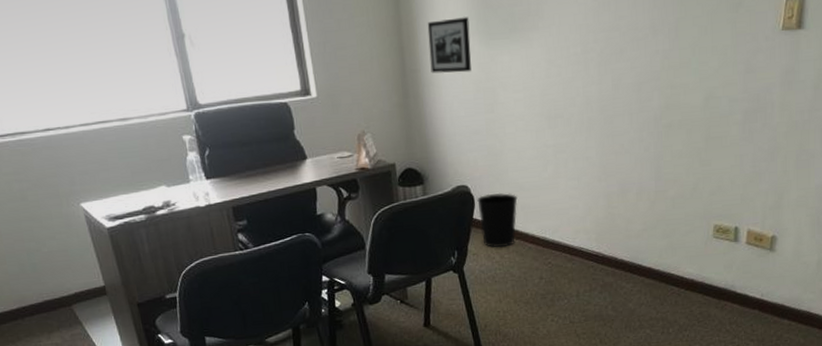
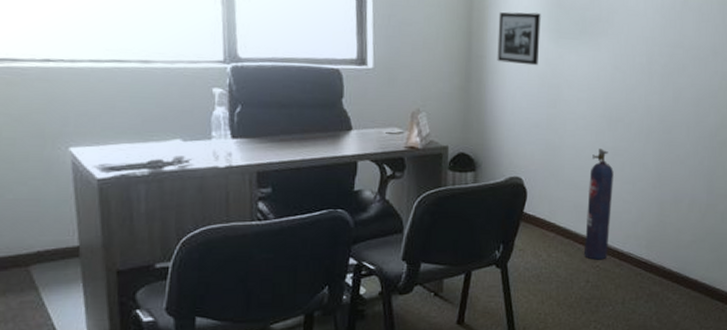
wastebasket: present [477,192,518,248] -> none [529,188,571,246]
gas cylinder: none [533,147,559,257] -> present [584,149,614,260]

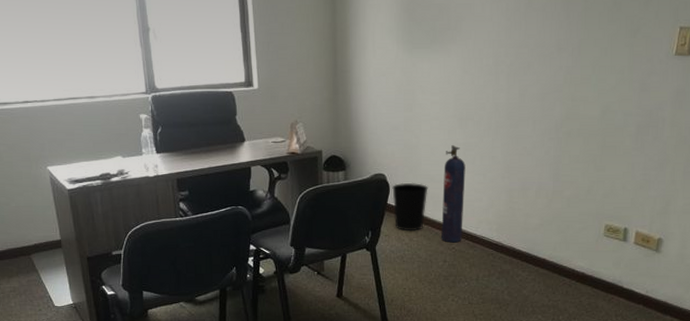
picture frame: present [497,12,541,66] -> none [359,28,396,75]
wastebasket: none [529,188,571,246] -> present [392,182,428,231]

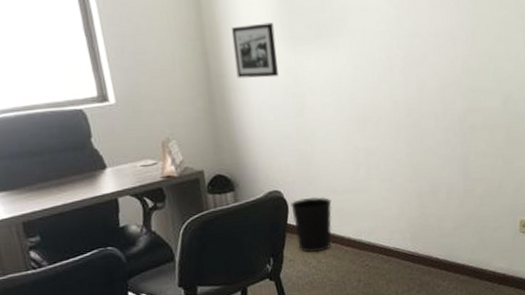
picture frame: none [359,28,396,75] -> present [231,22,279,79]
gas cylinder: present [441,145,466,243] -> none [346,150,375,260]

